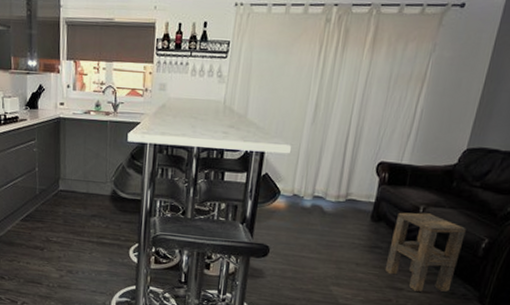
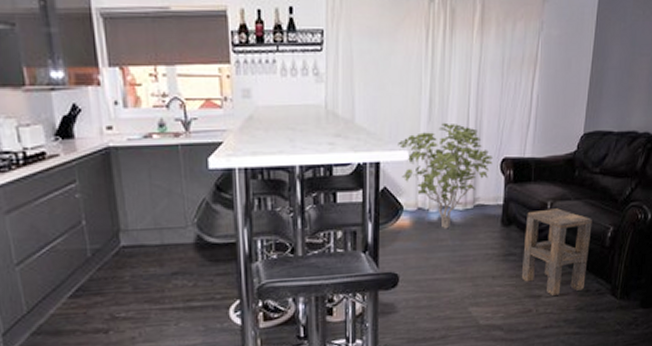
shrub: none [282,125,370,216] -> present [398,122,493,229]

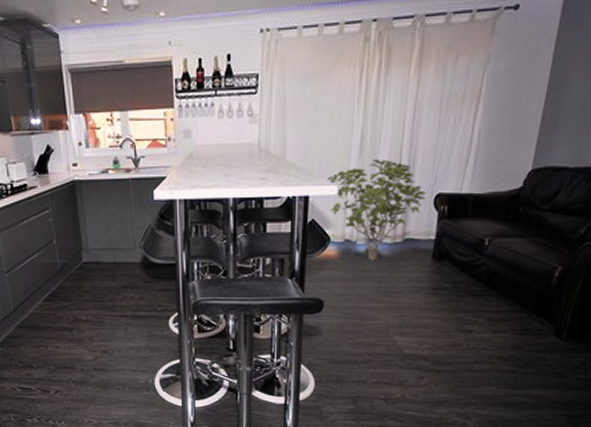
side table: present [521,208,592,296] -> none [451,245,537,332]

